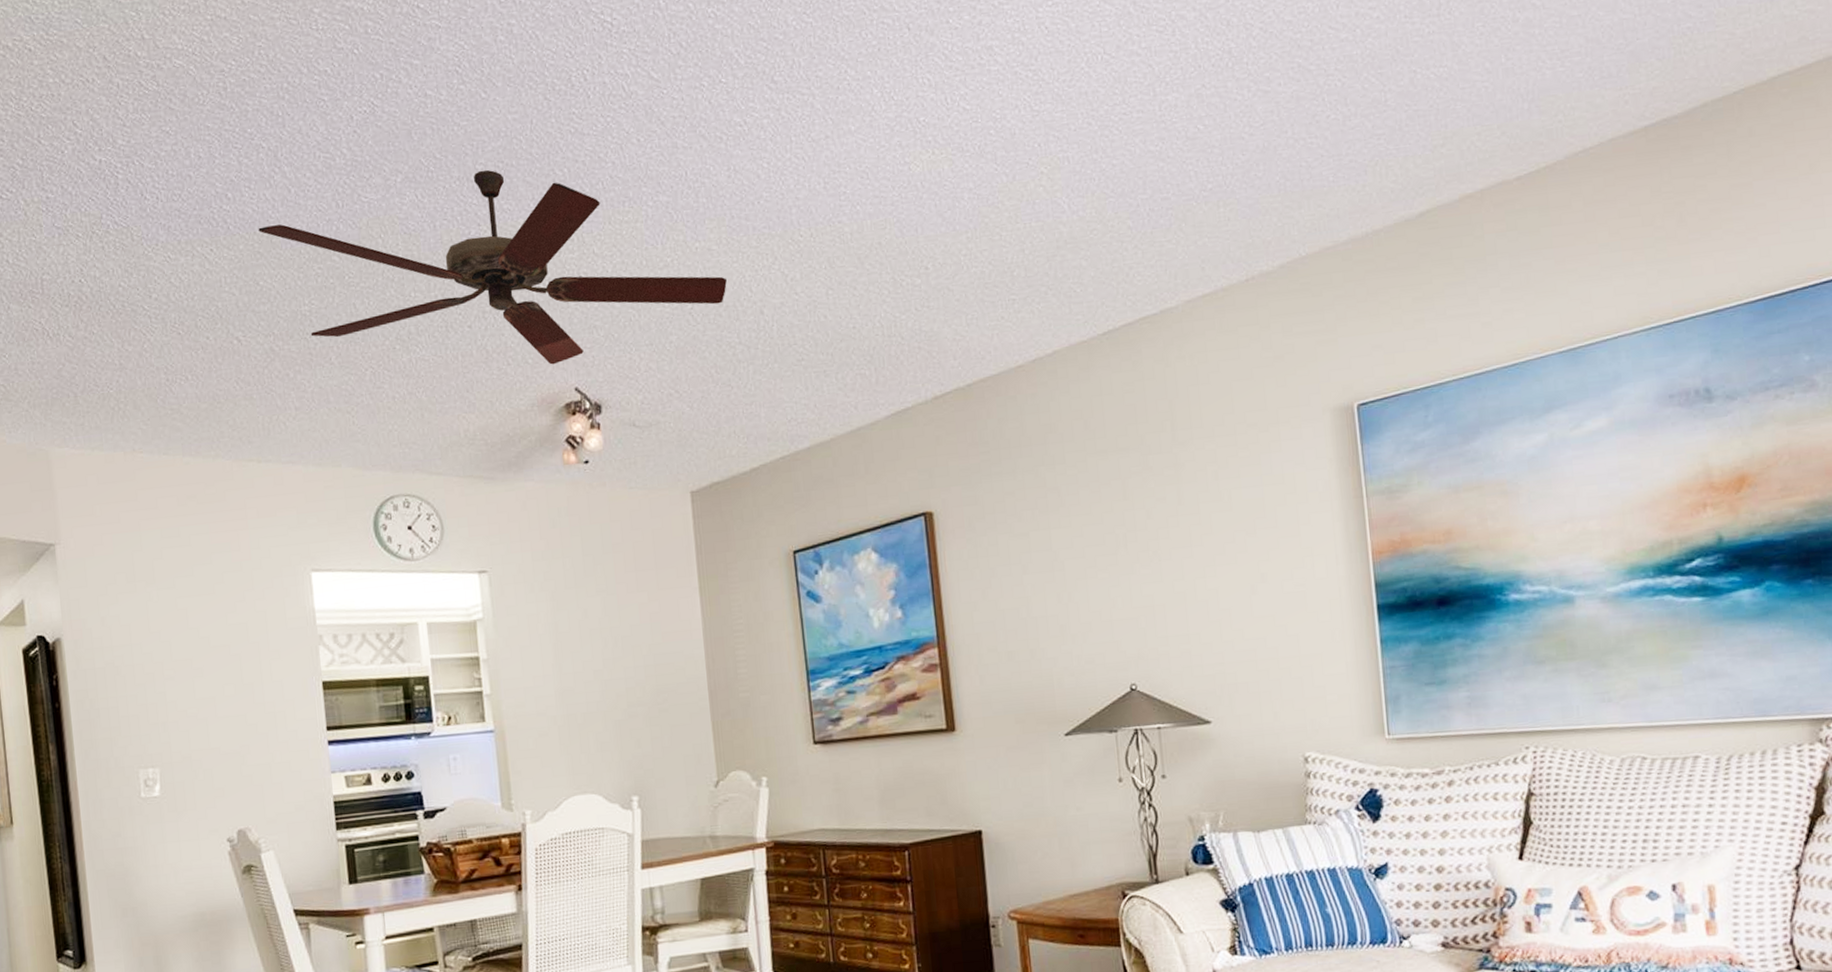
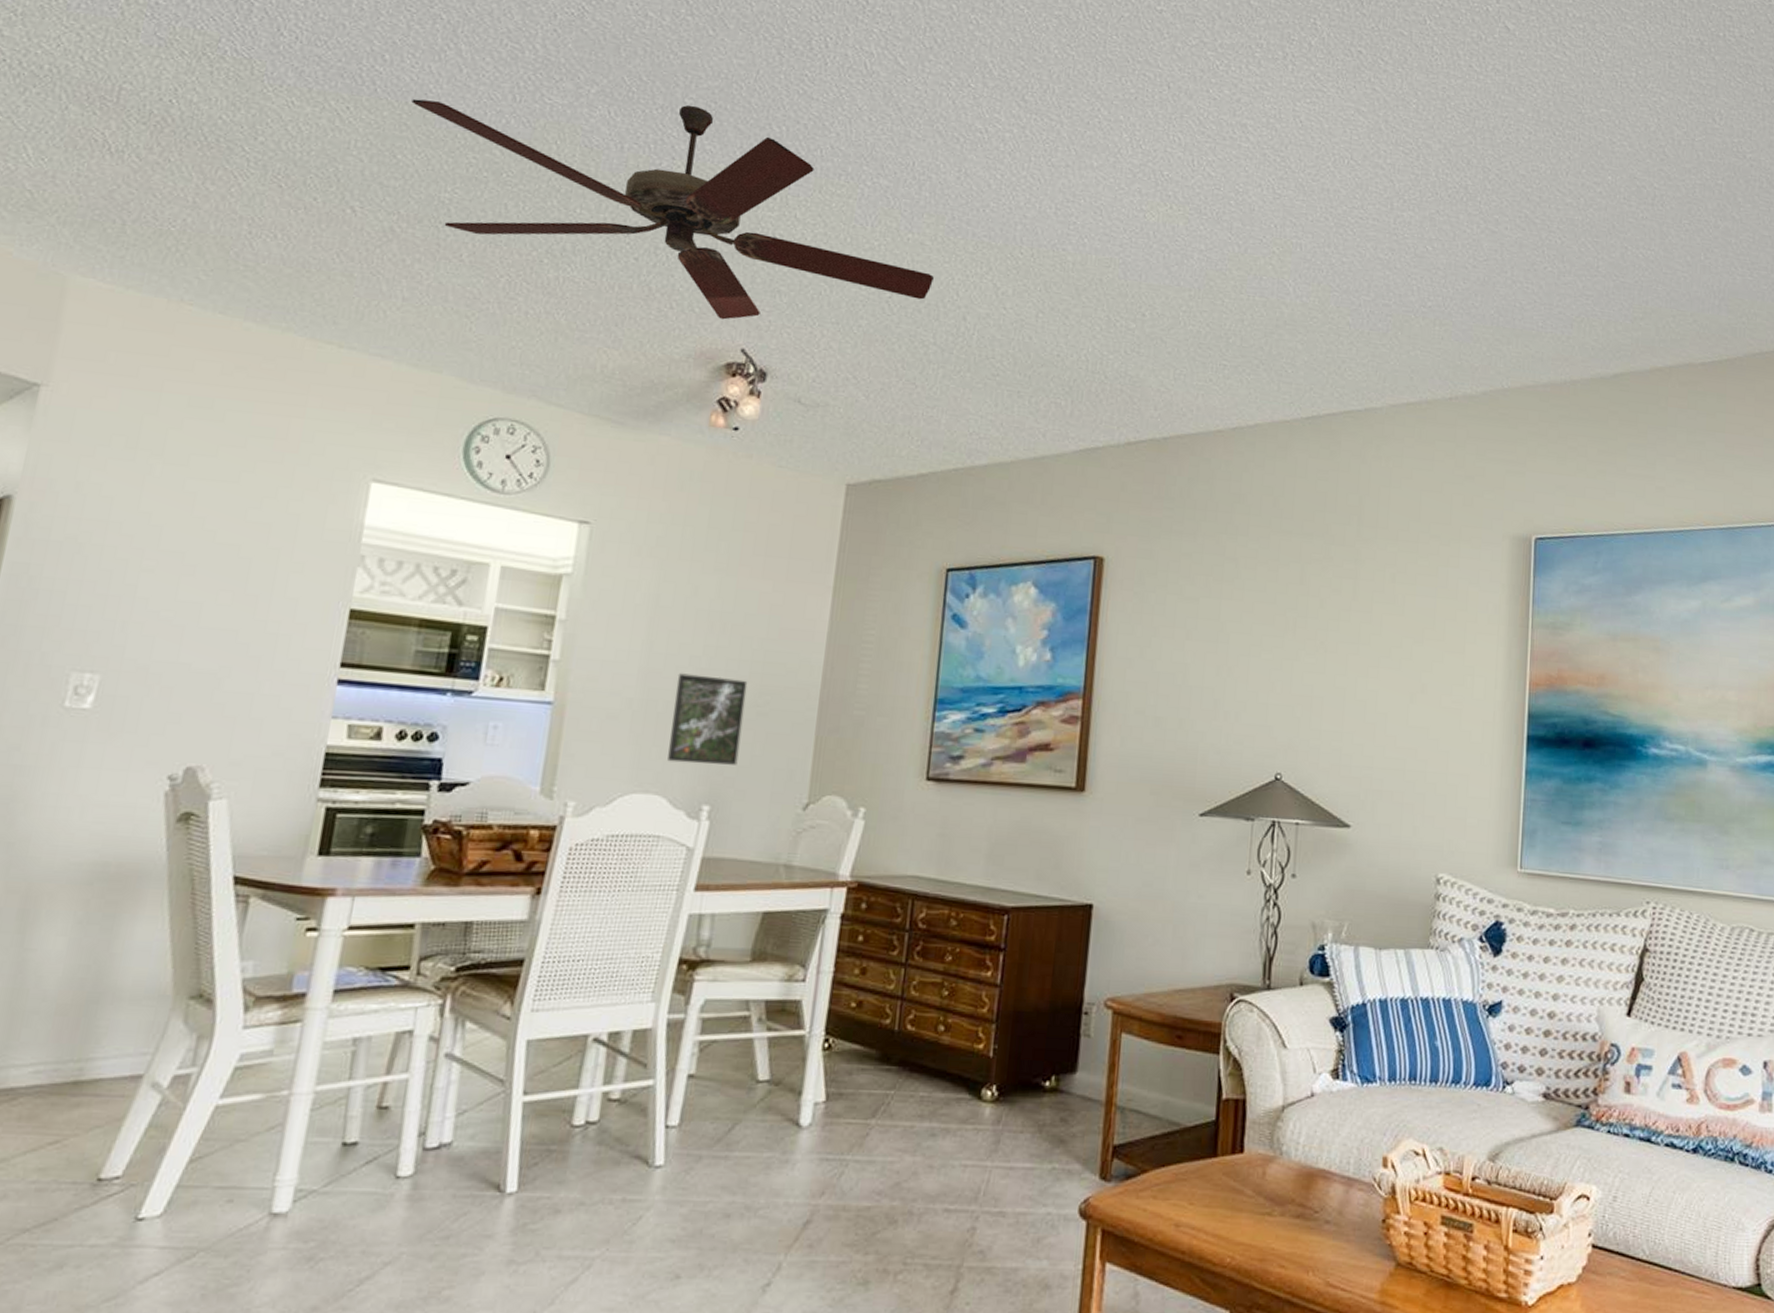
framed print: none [587,683,652,764] -> present [667,673,748,765]

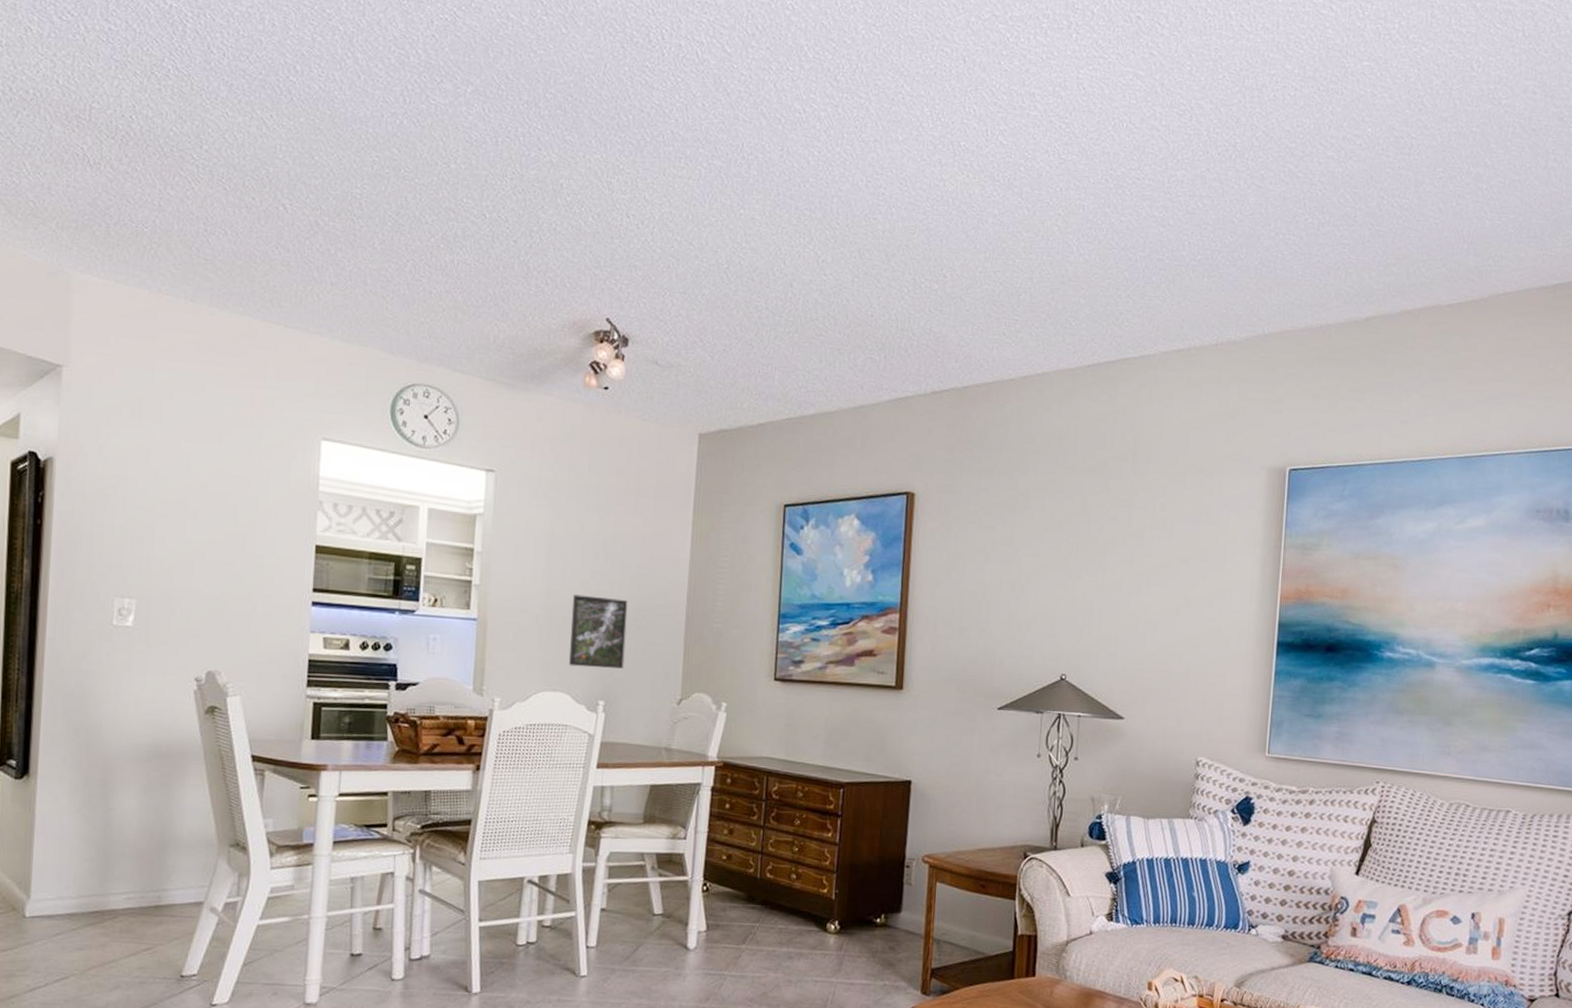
ceiling fan: present [411,98,934,320] -> none [322,99,764,293]

